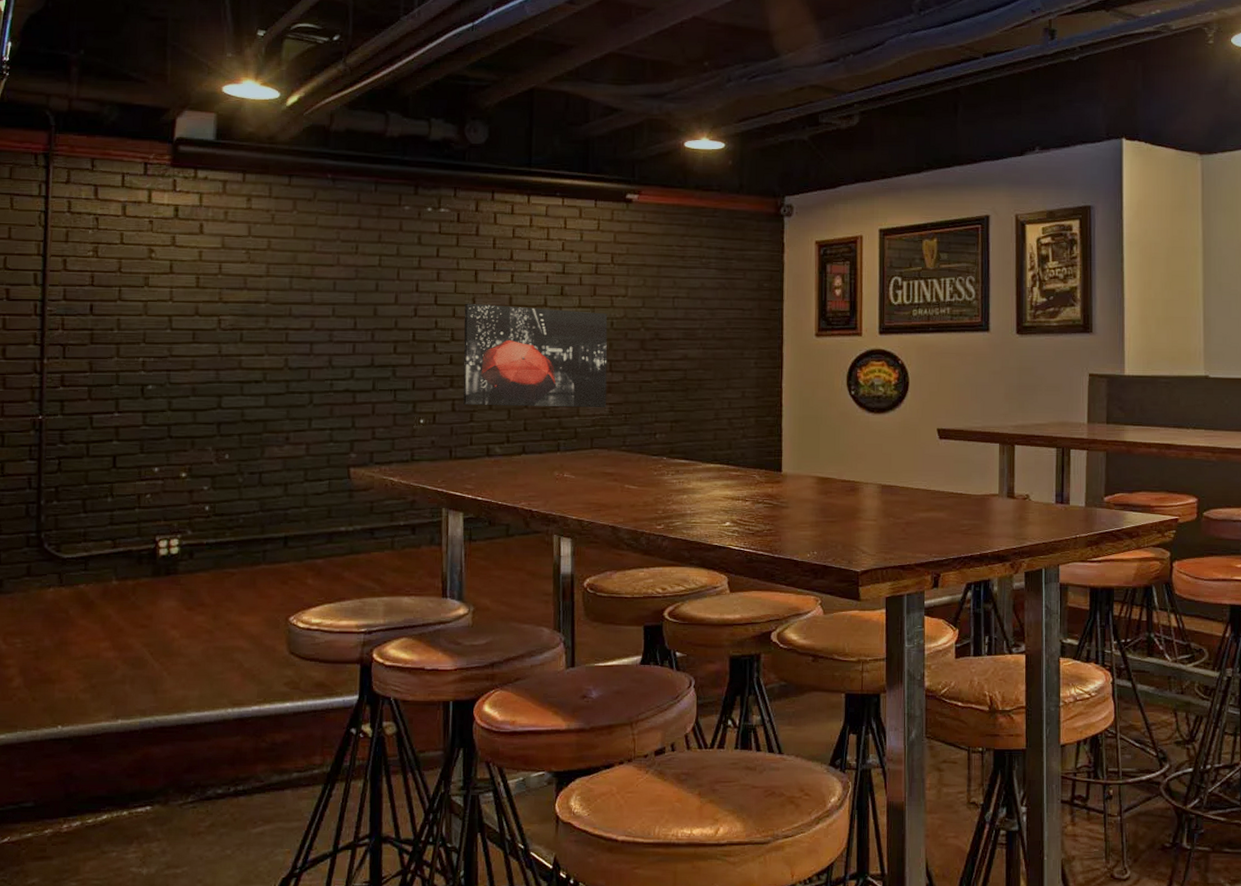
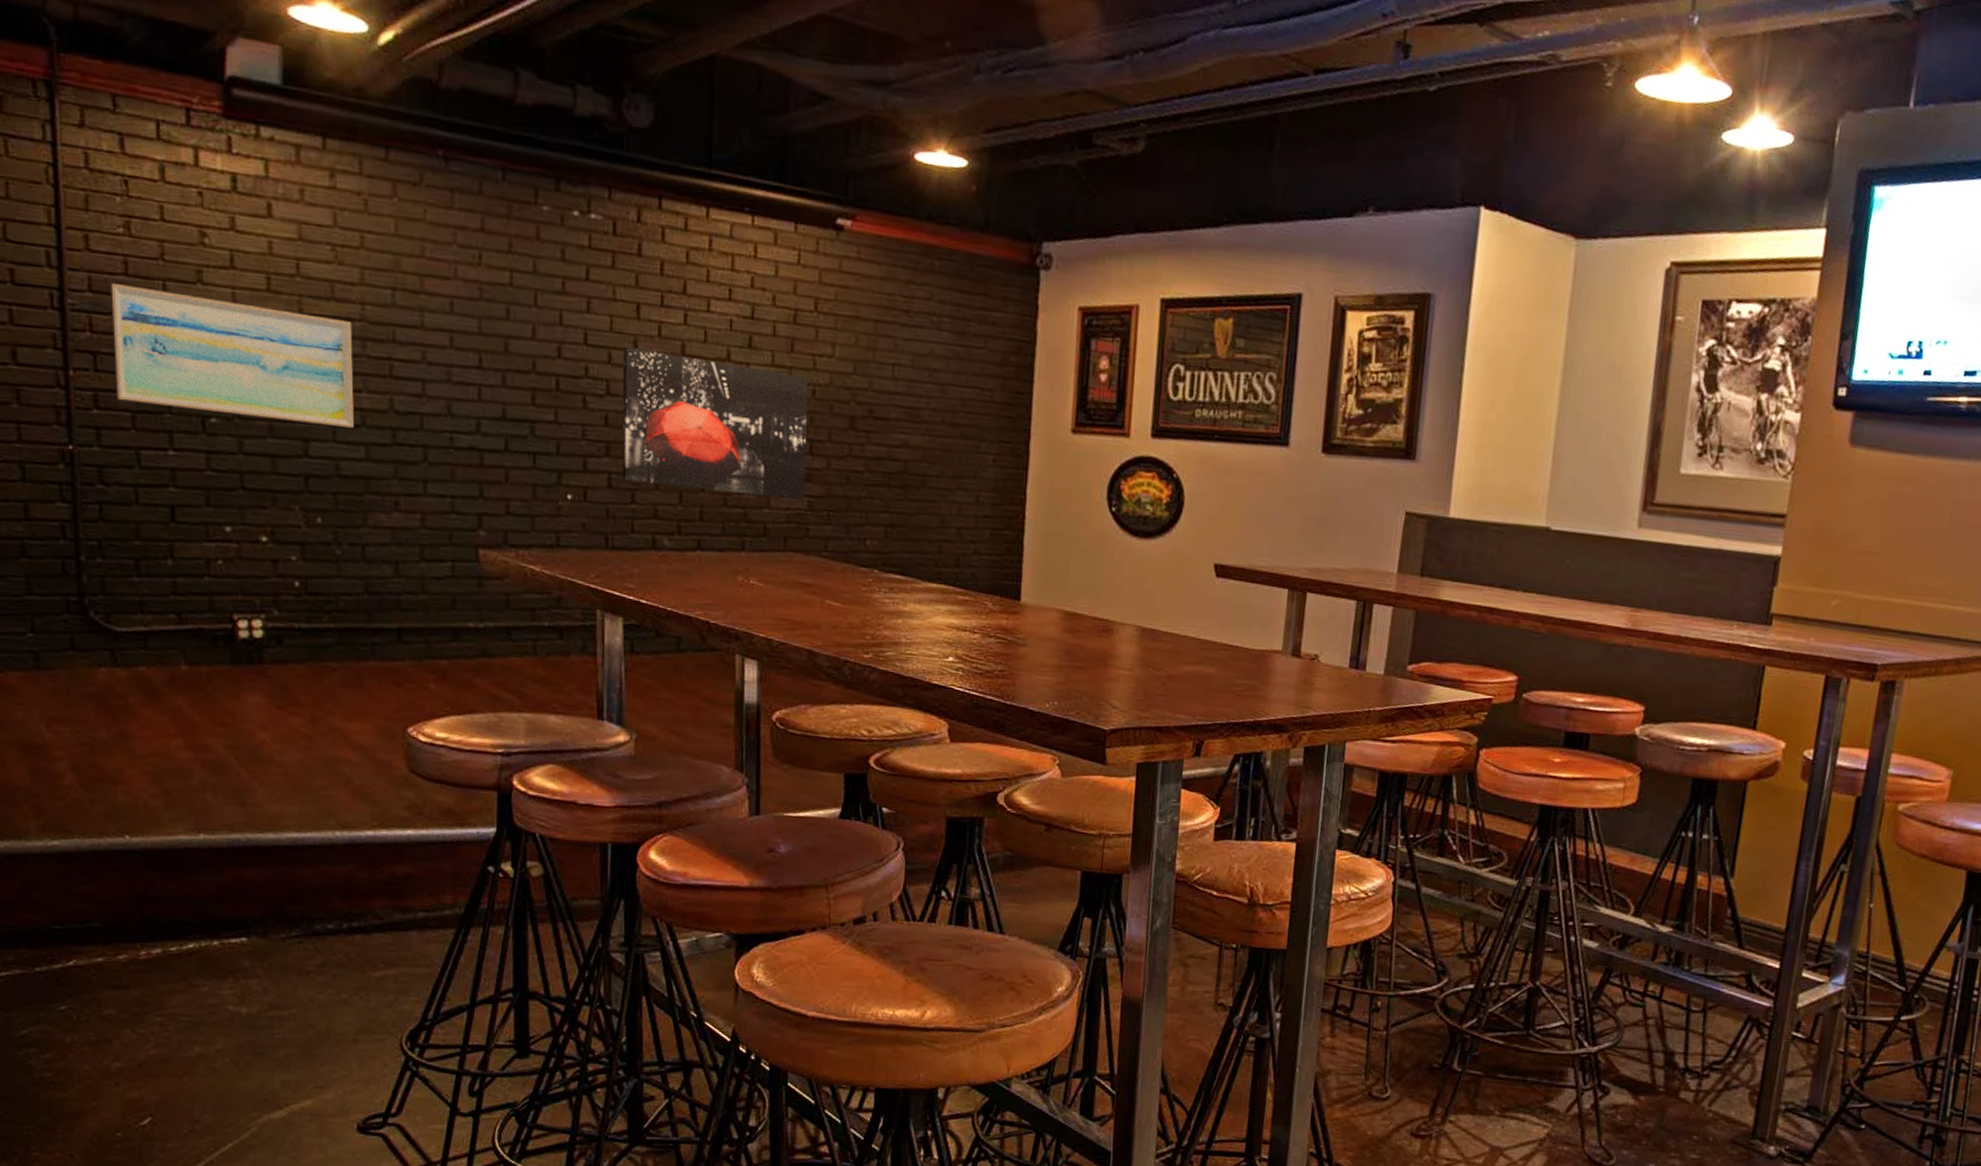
wall art: none [78,293,259,383] -> present [111,283,354,428]

